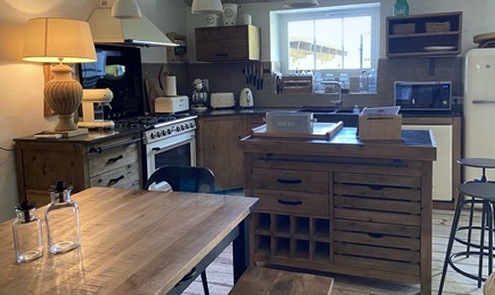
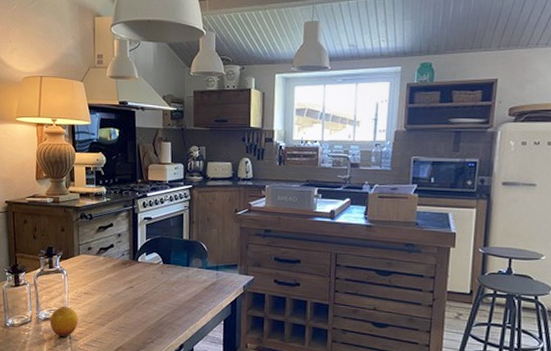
fruit: none [62,239,91,269] -> present [50,306,78,337]

